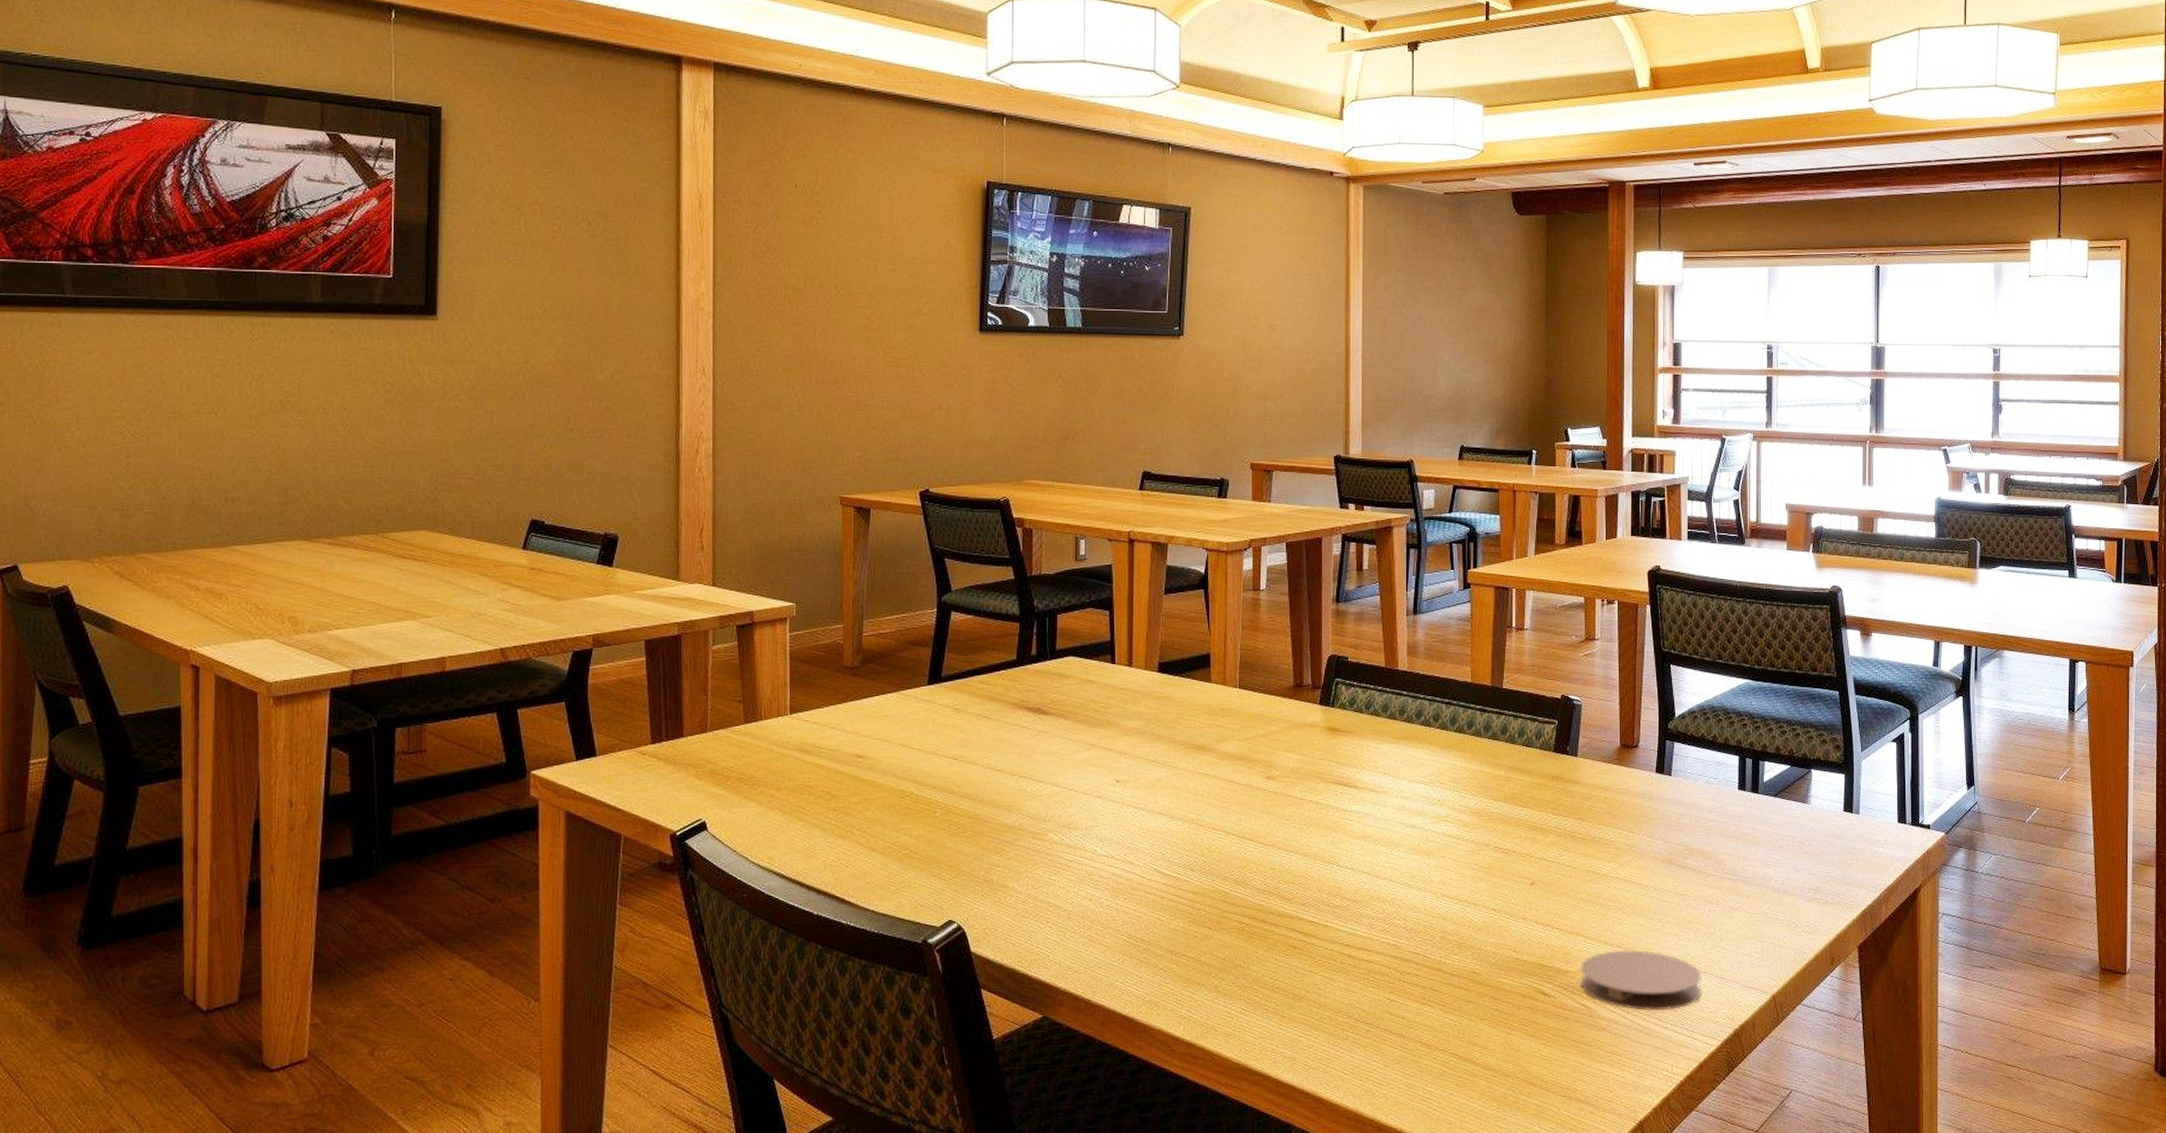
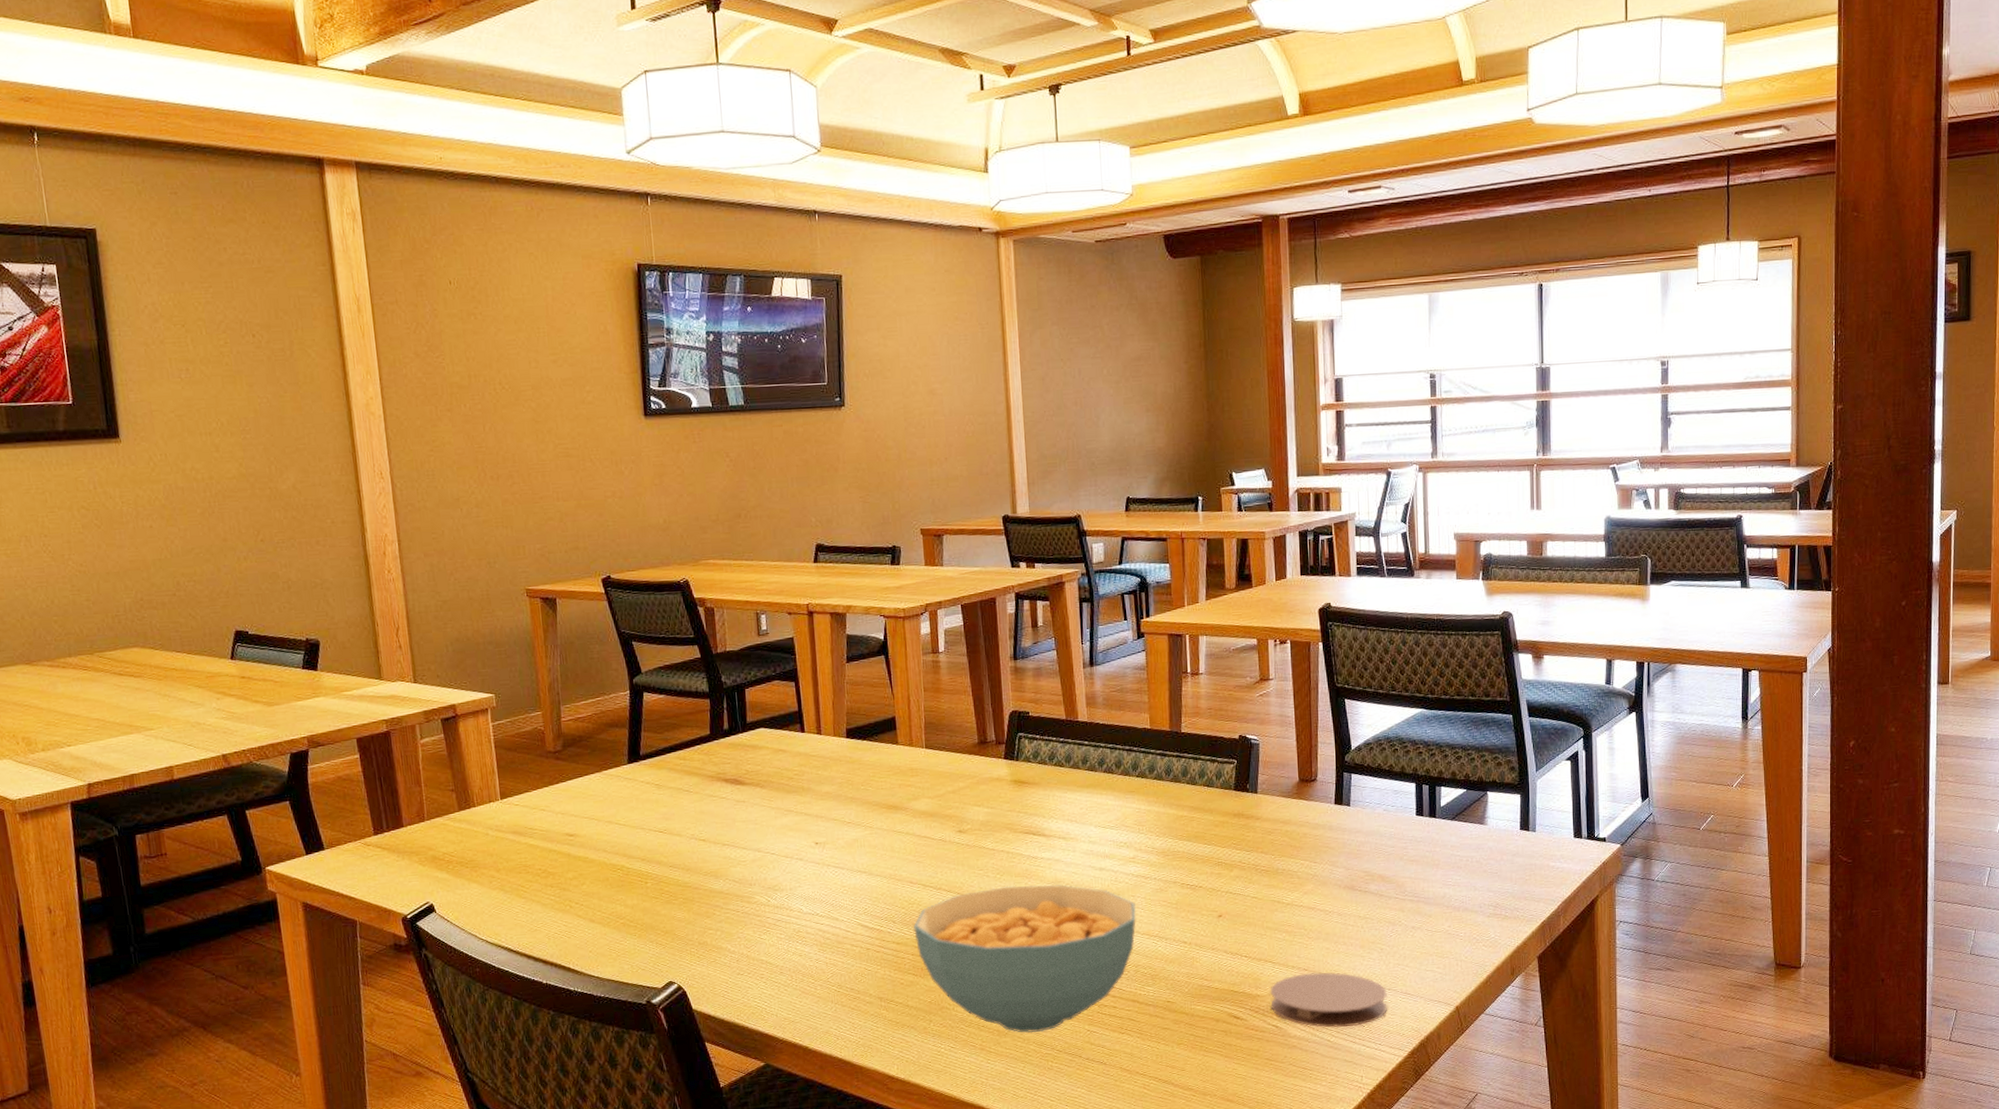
cereal bowl: none [1211,839,1445,999] -> present [913,885,1136,1033]

